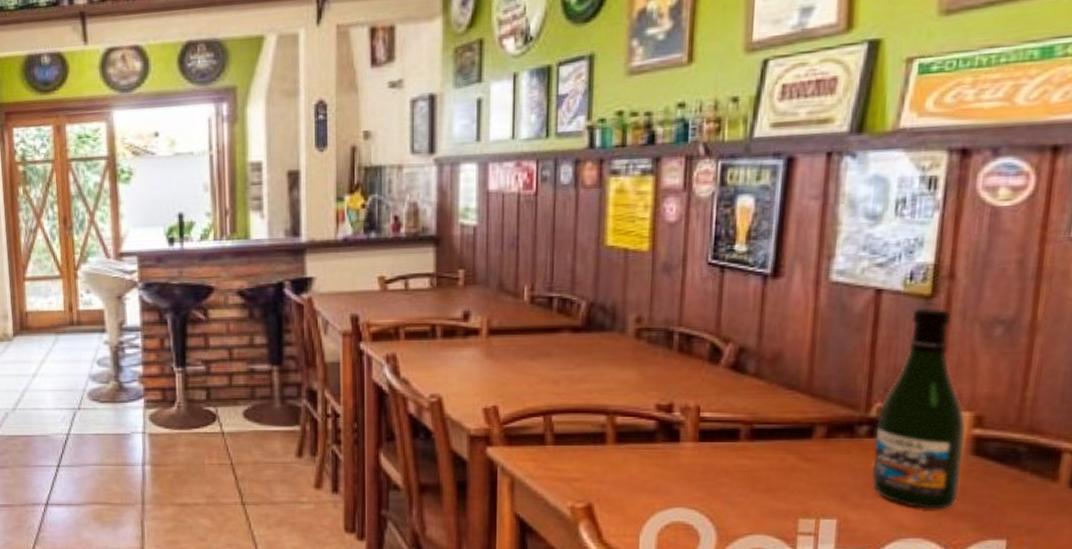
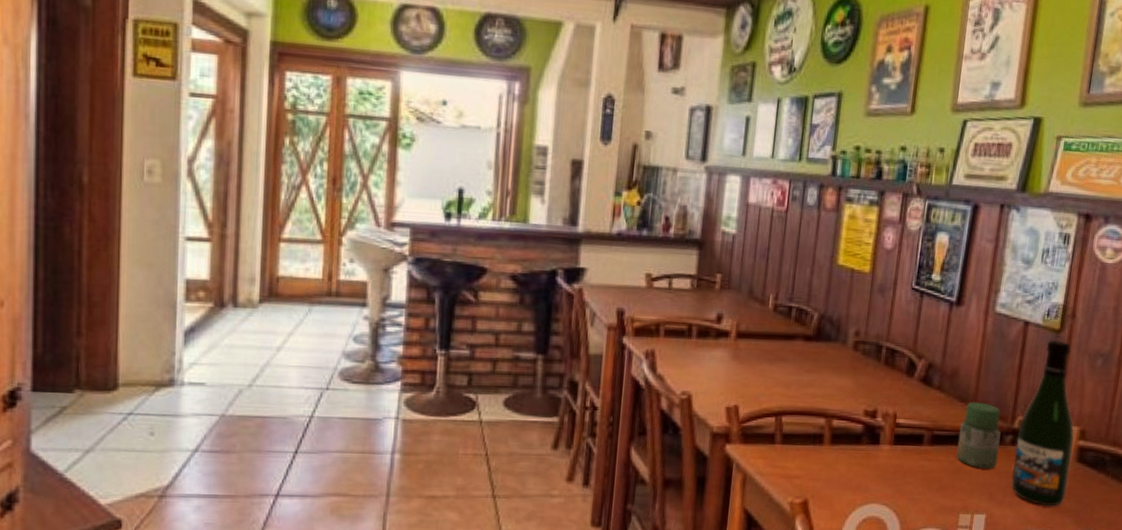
jar: none [787,387,851,466] -> present [956,401,1001,469]

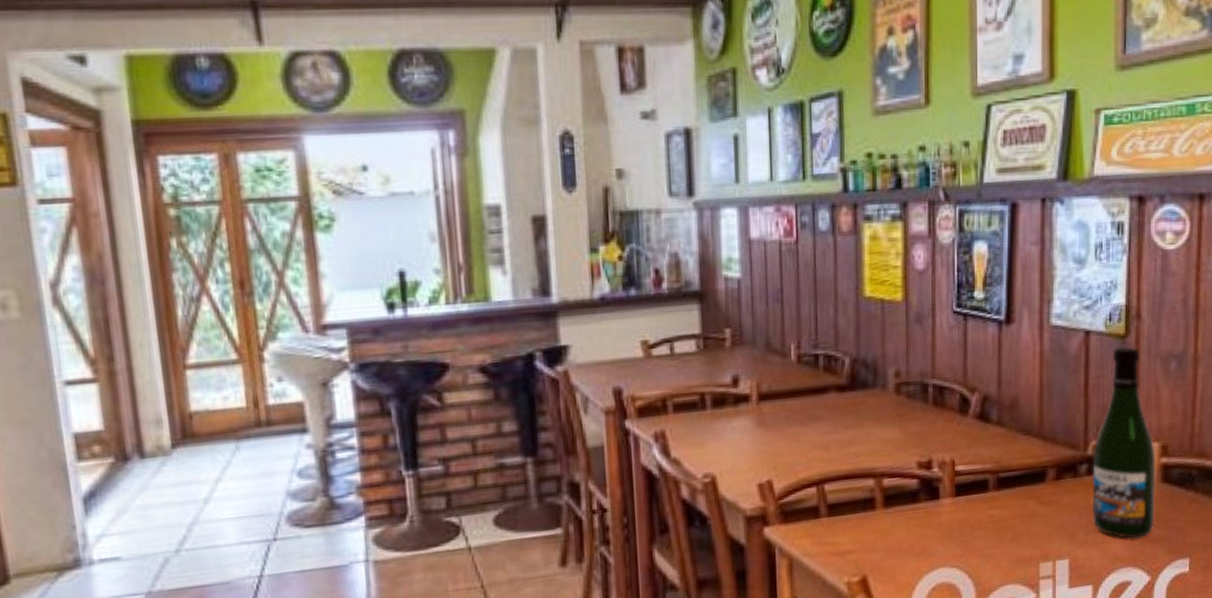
jar: present [956,401,1001,469] -> none [1027,431,1074,508]

